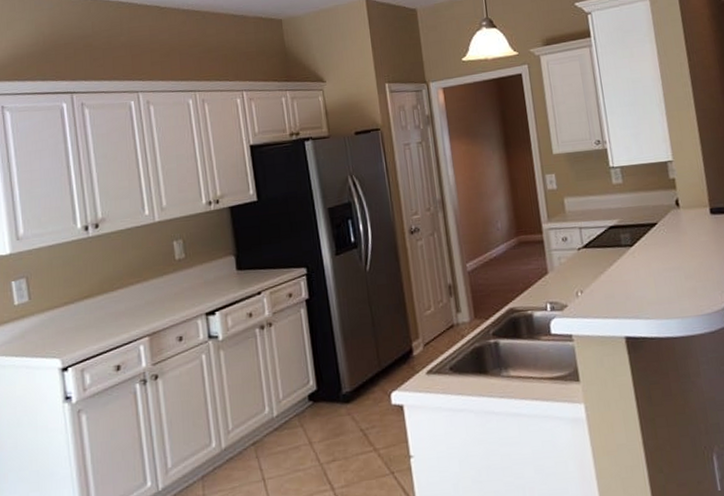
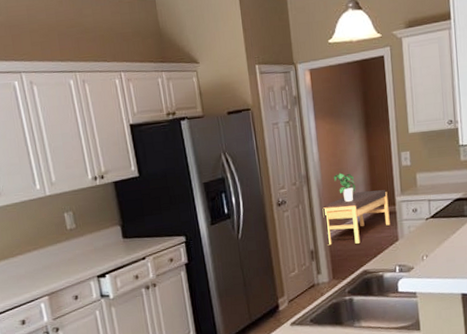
bench: none [460,216,538,279] -> present [322,190,390,246]
potted plant: none [472,197,497,230] -> present [334,173,356,202]

